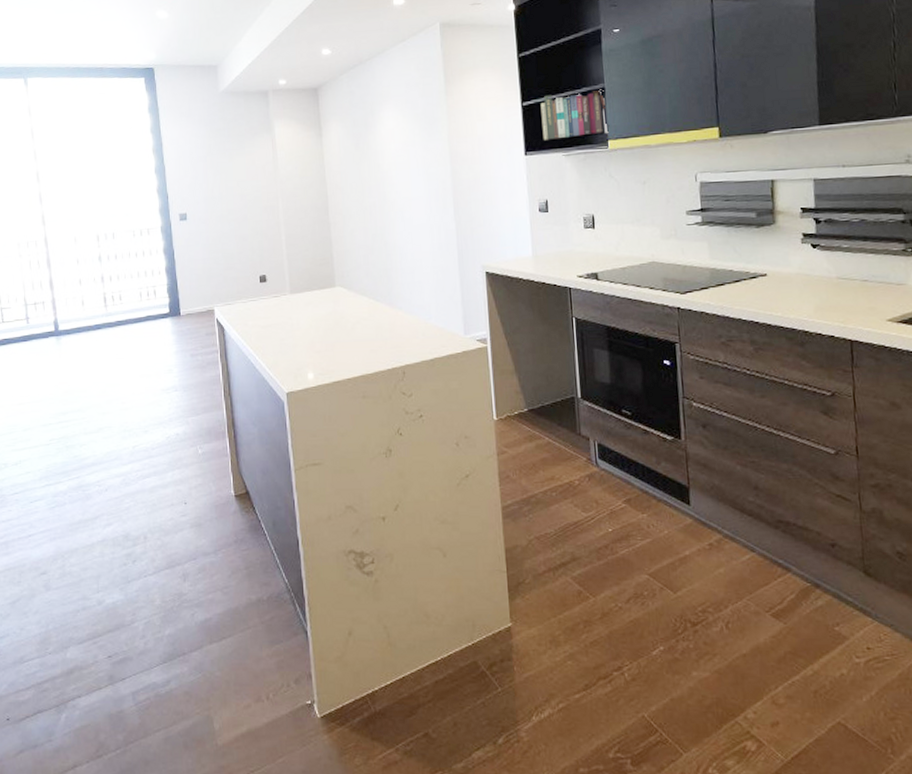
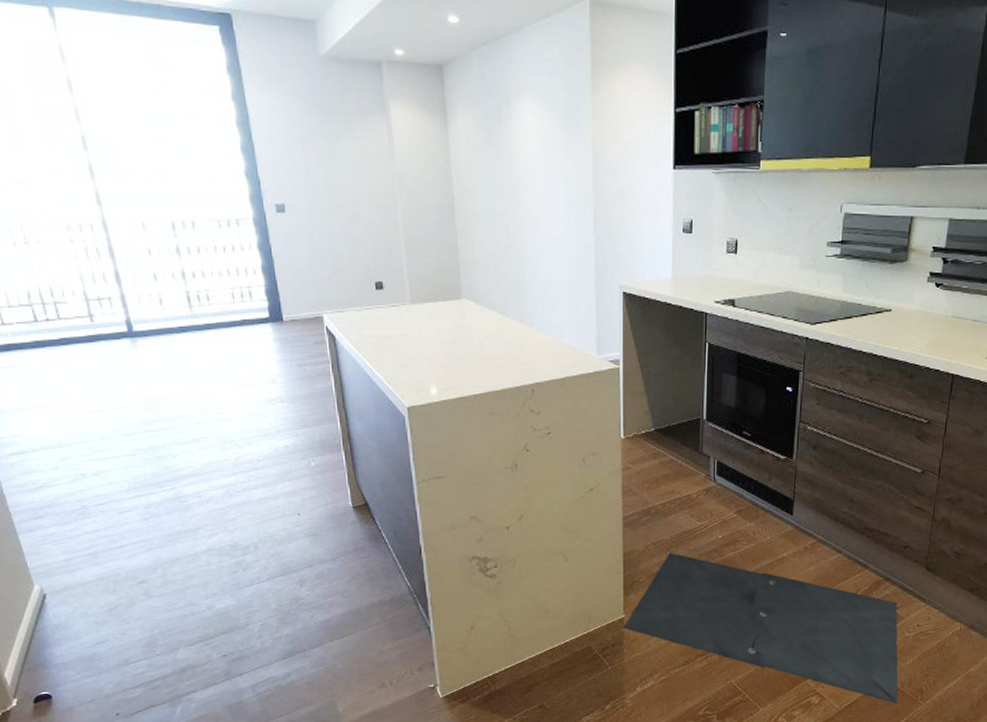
door mat: none [511,549,861,758] -> present [623,553,898,704]

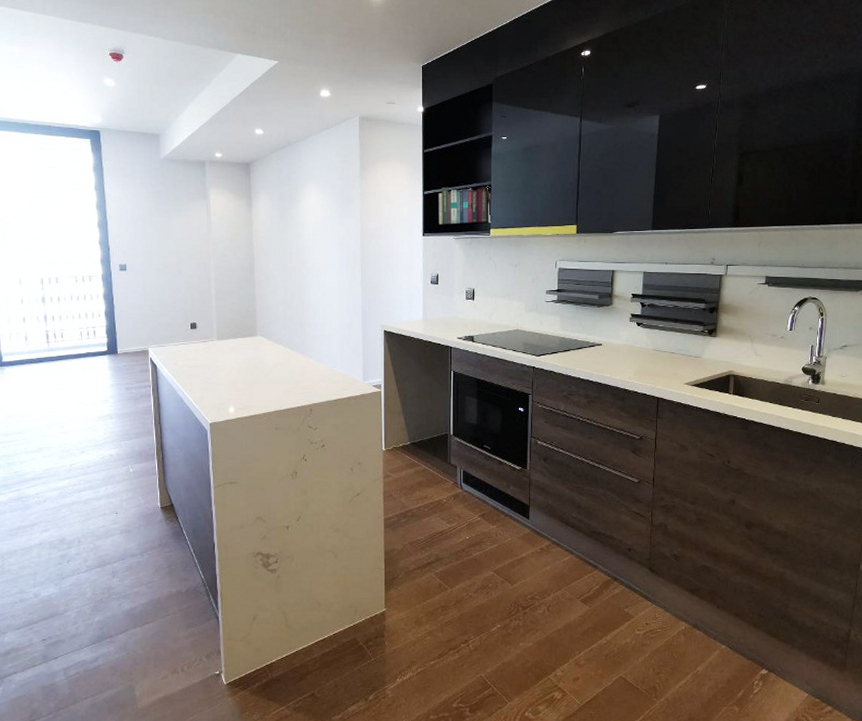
door mat: present [623,553,898,704] -> none [384,552,634,701]

